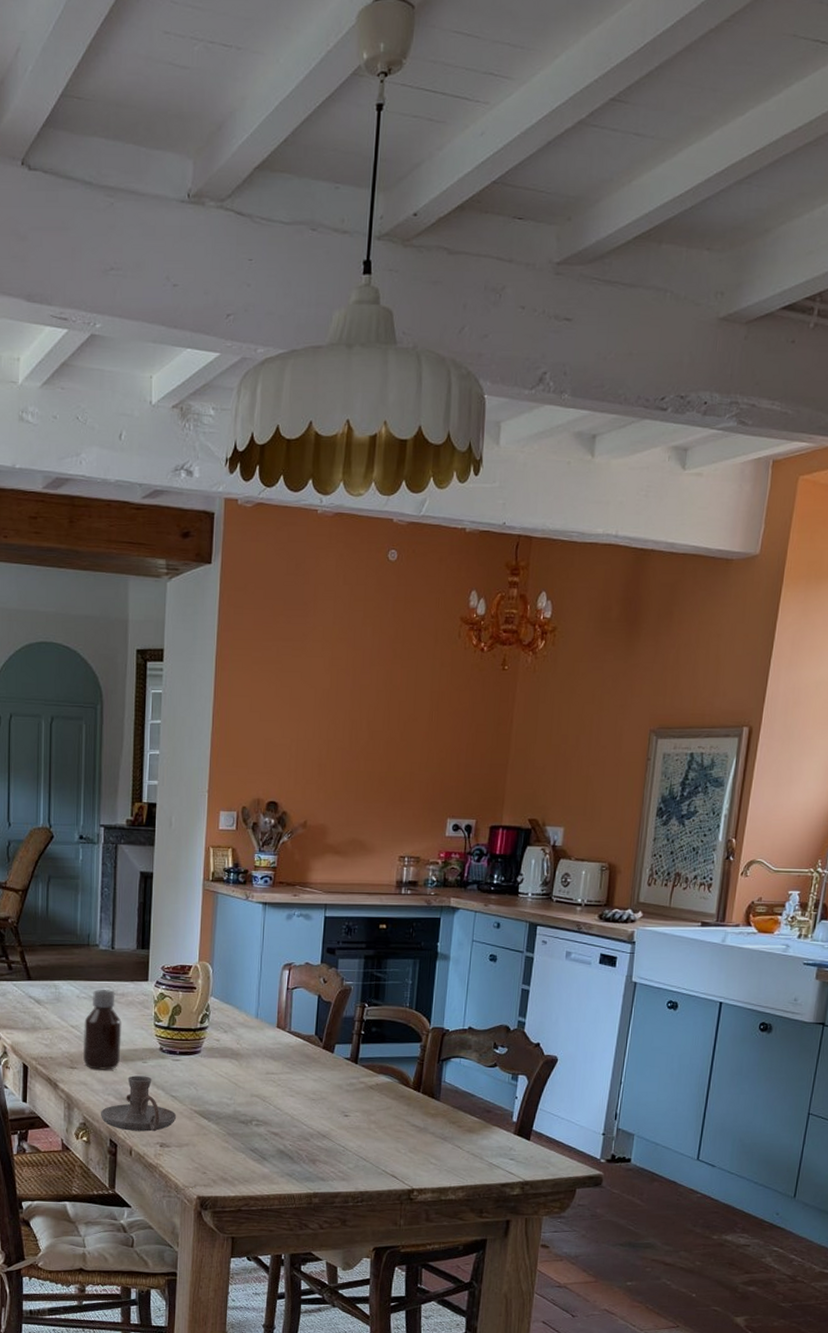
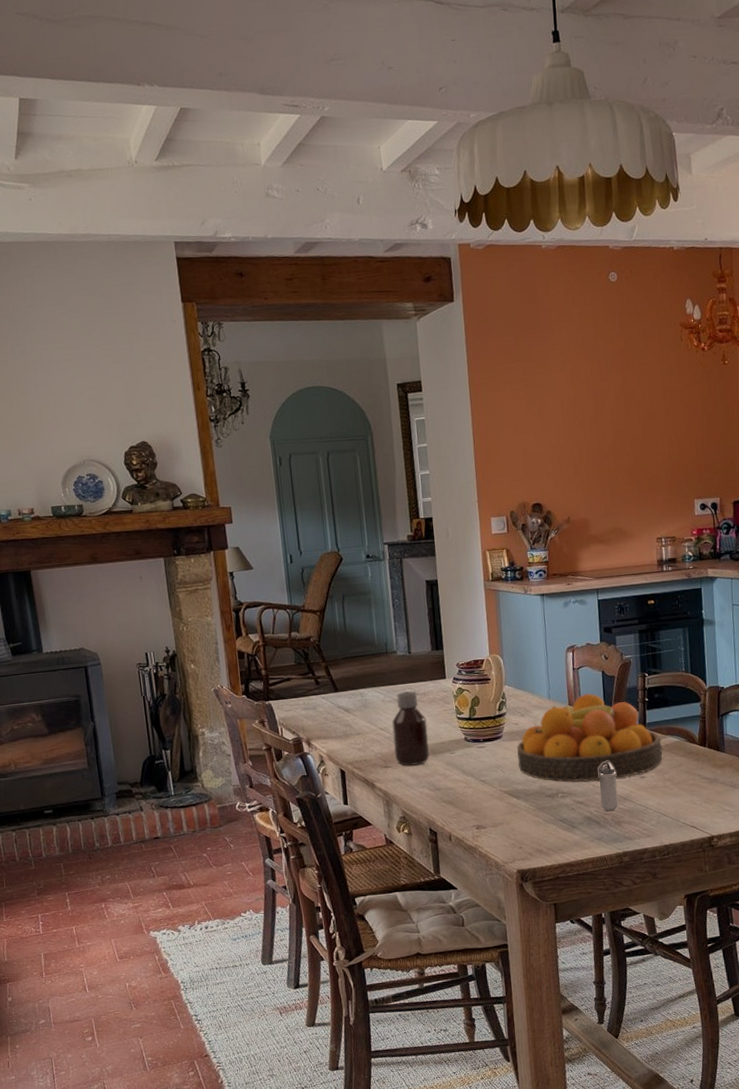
candle holder: present [101,1075,177,1132] -> none [418,765,489,819]
fruit bowl: none [213,1016,372,1113] -> present [517,692,663,782]
shaker: none [297,1093,319,1148] -> present [597,761,618,812]

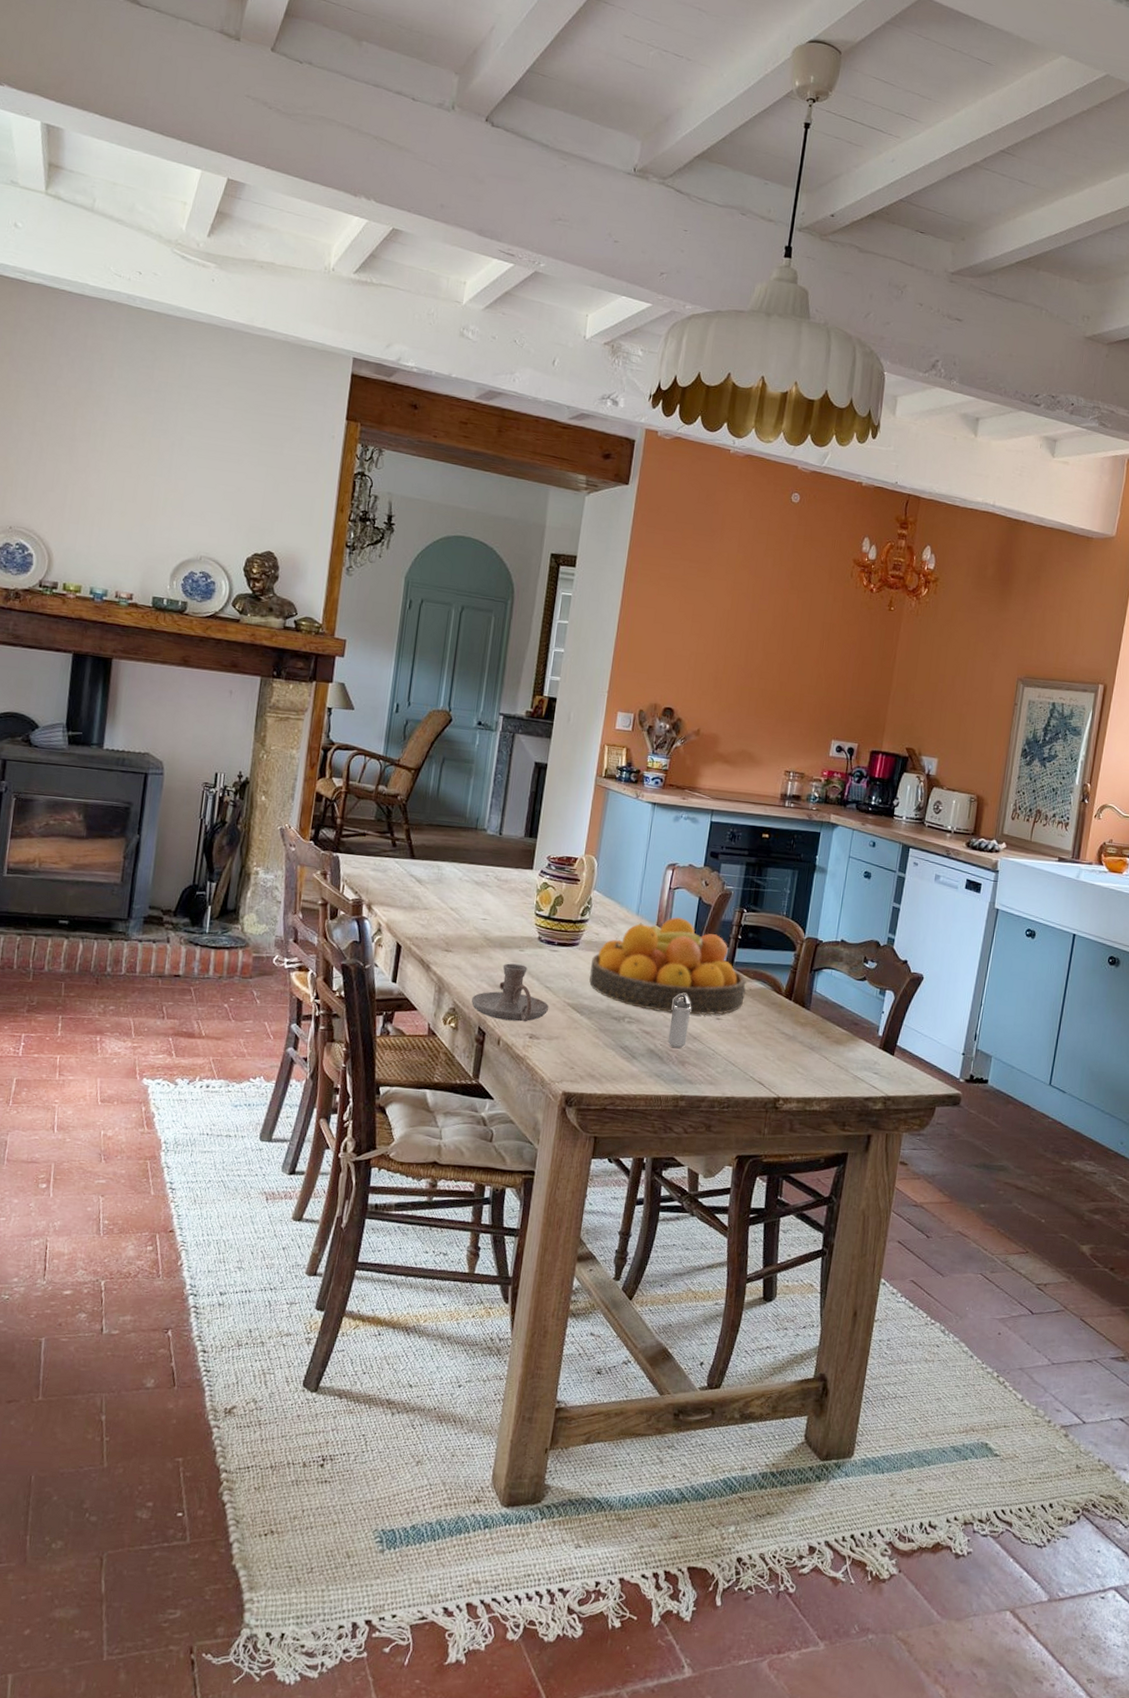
bottle: present [392,691,429,766] -> none [459,874,503,956]
candle holder: none [418,765,489,819] -> present [472,963,549,1022]

